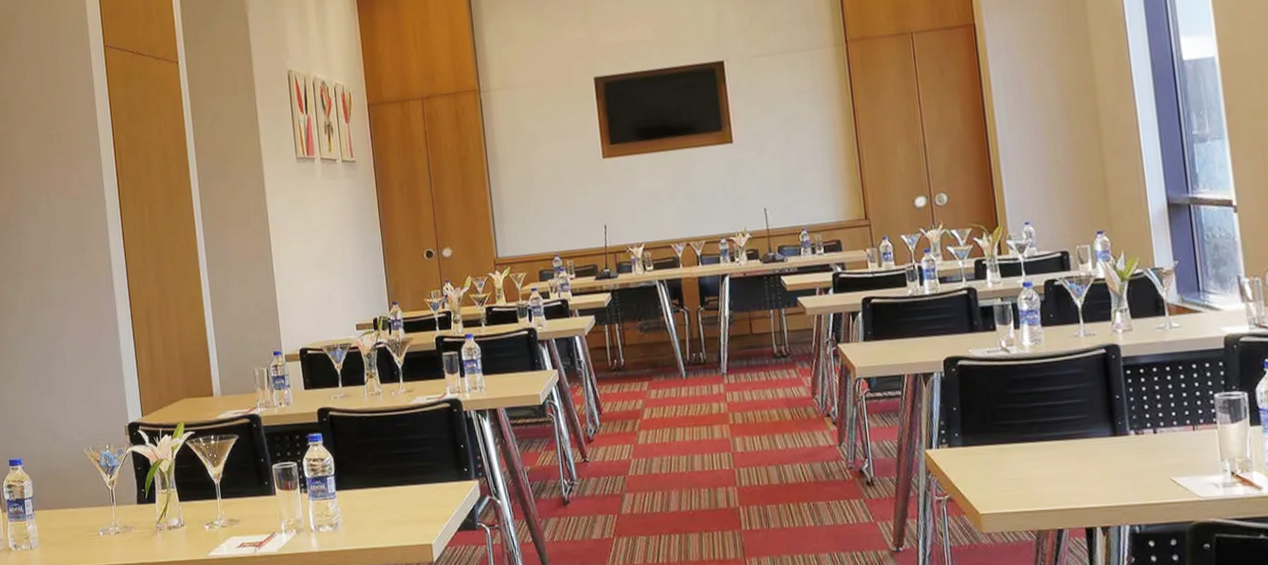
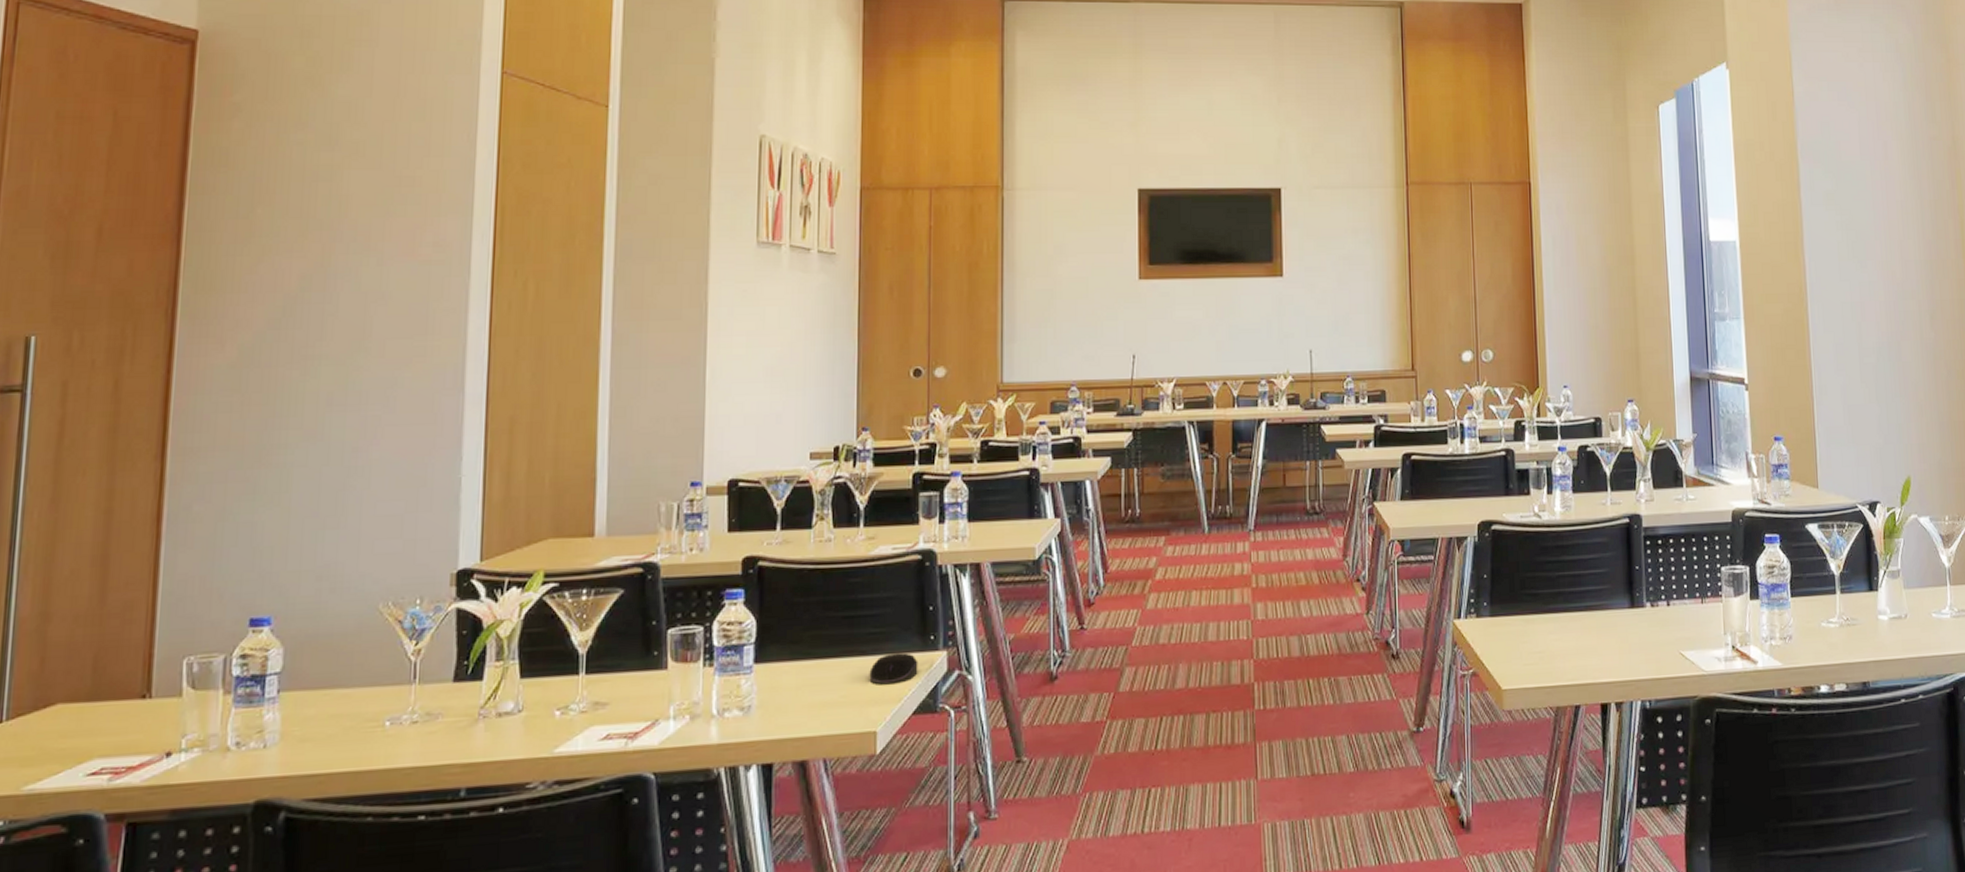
computer mouse: none [421,482,458,509] -> present [869,653,918,687]

